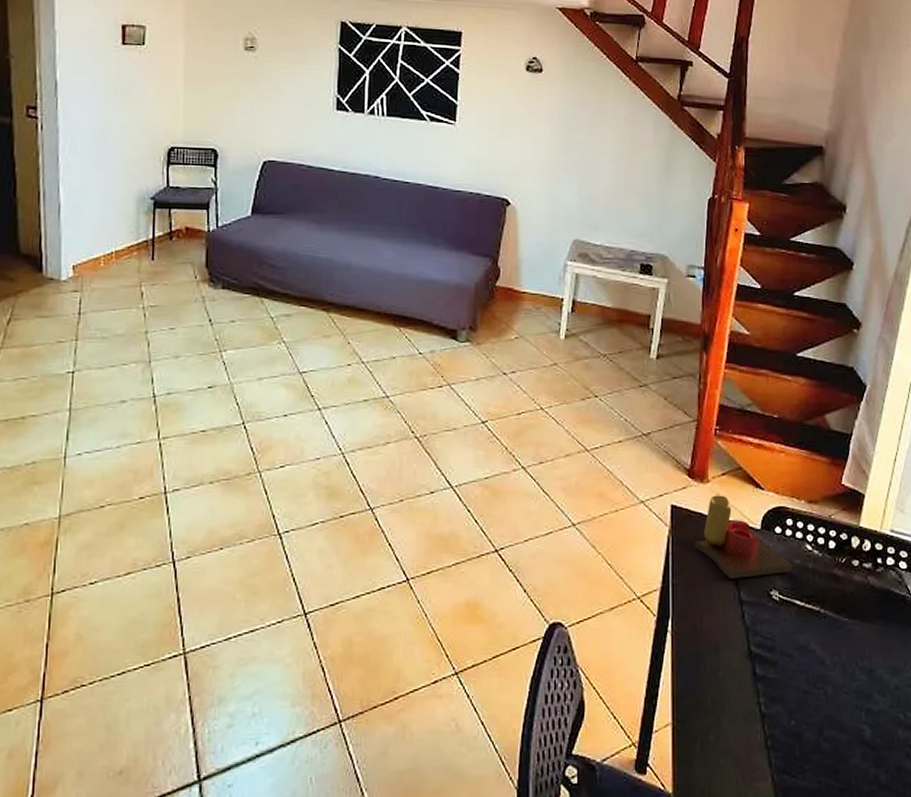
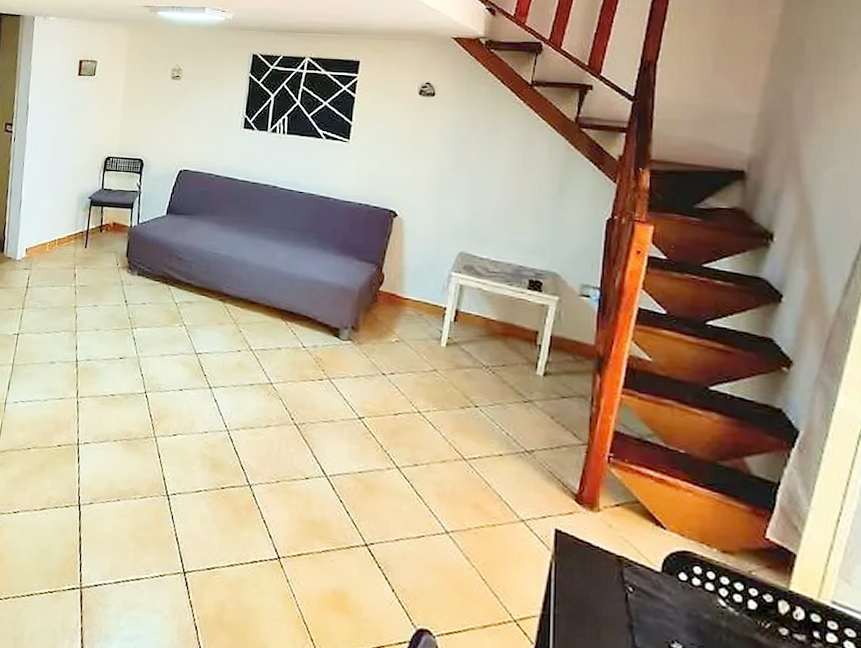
candle: present [695,495,792,579] -> none [581,526,700,627]

